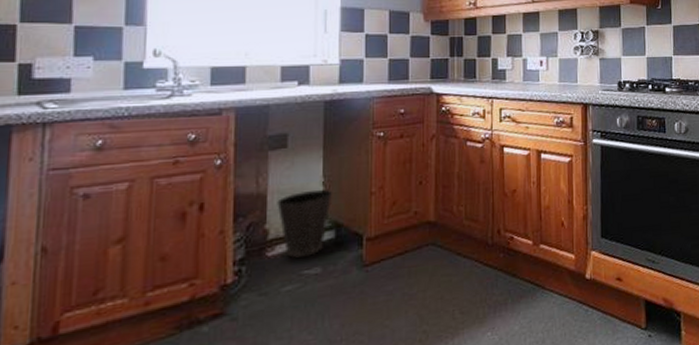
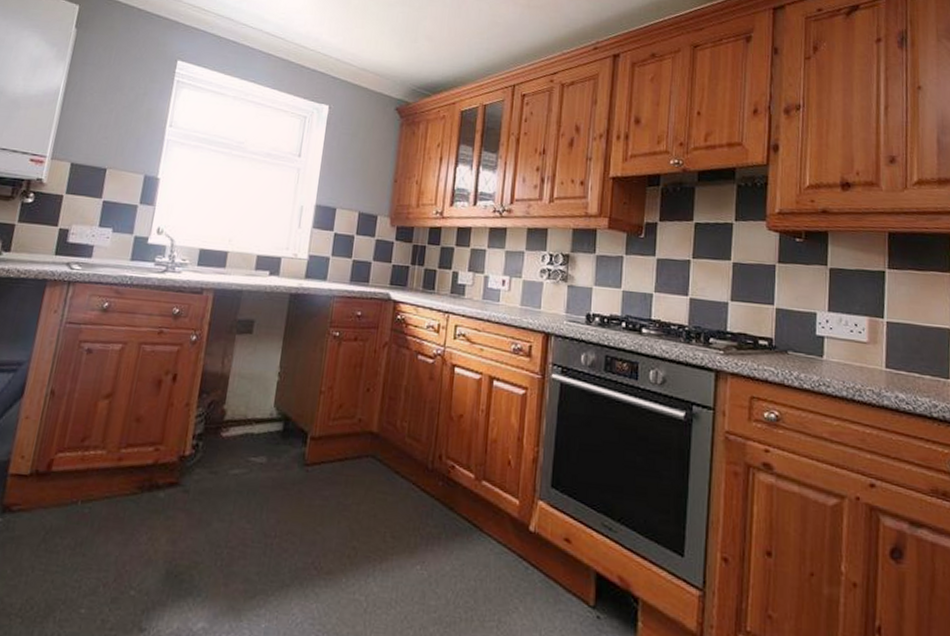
waste basket: present [277,188,333,259] -> none [236,378,287,444]

